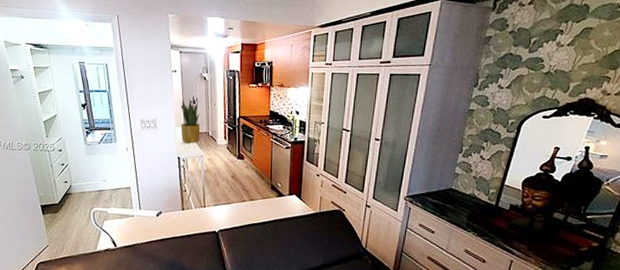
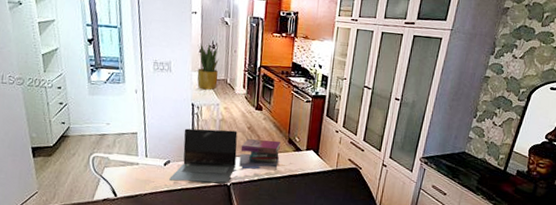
laptop: none [162,180,223,231] -> present [169,128,238,184]
books: none [225,187,264,217] -> present [239,139,281,171]

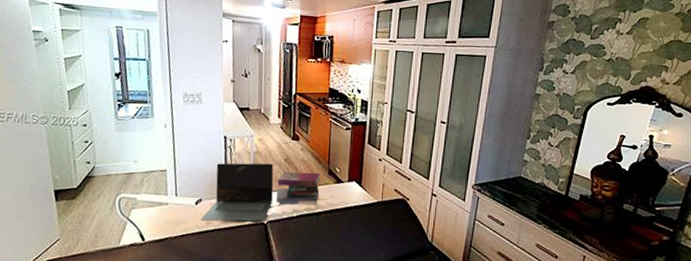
planter: present [197,43,219,90] -> none [229,72,252,121]

